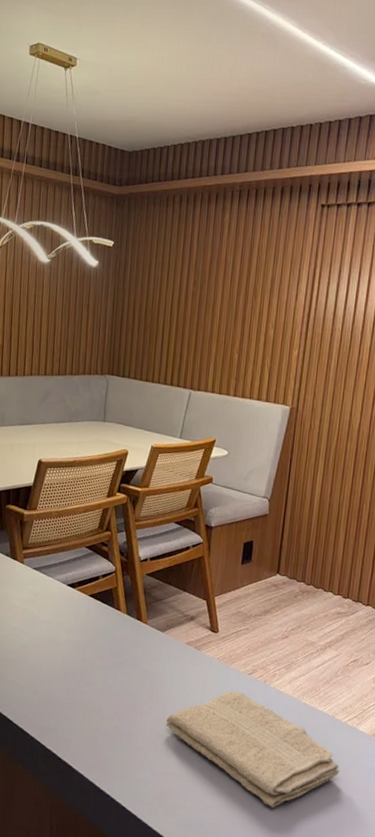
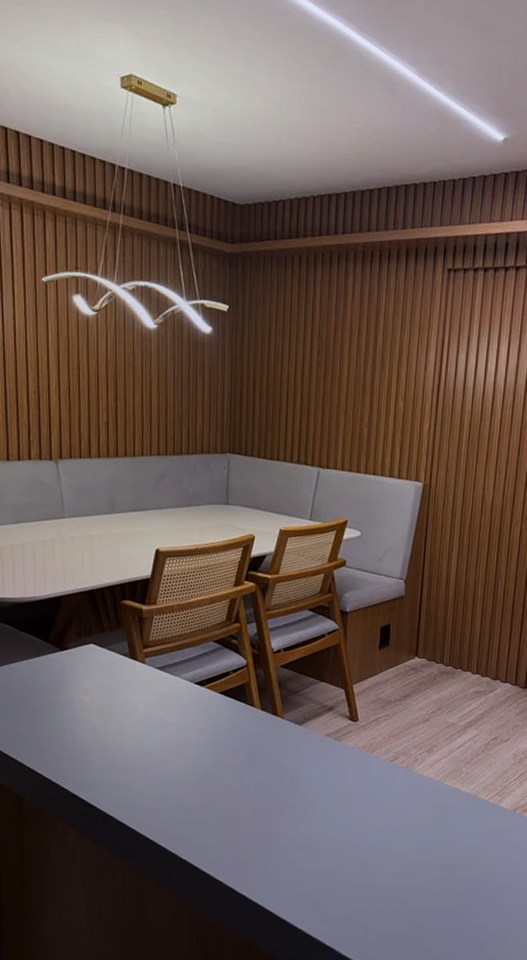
washcloth: present [166,691,340,808] -> none [308,780,484,893]

